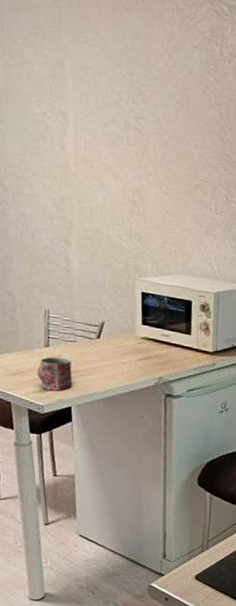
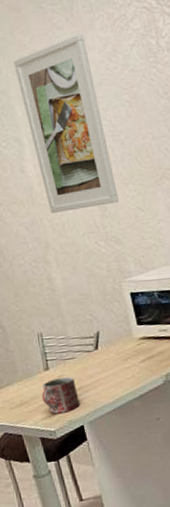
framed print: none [75,20,151,202] -> present [13,33,119,214]

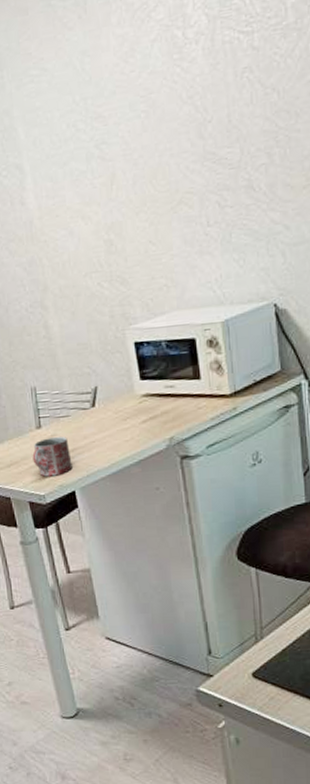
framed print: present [13,33,119,214] -> none [18,32,127,252]

